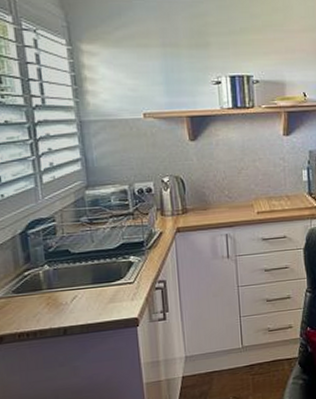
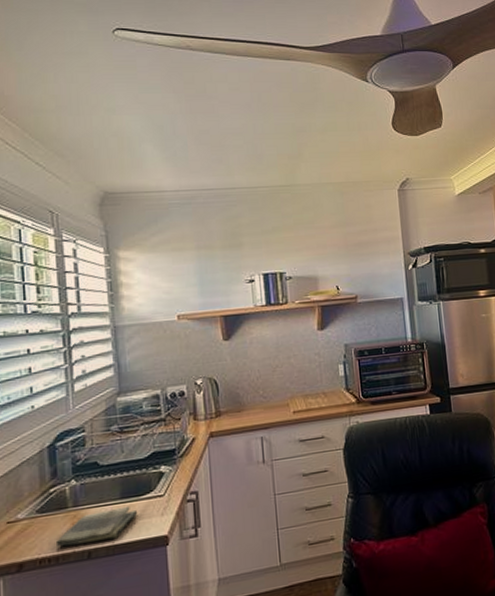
dish towel: none [32,290,110,324] -> present [55,505,138,547]

